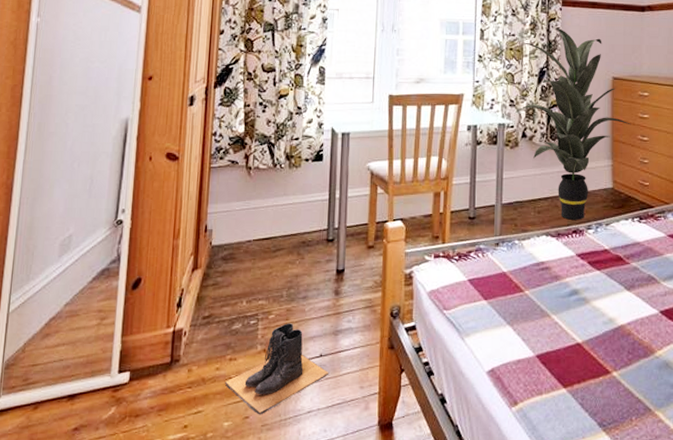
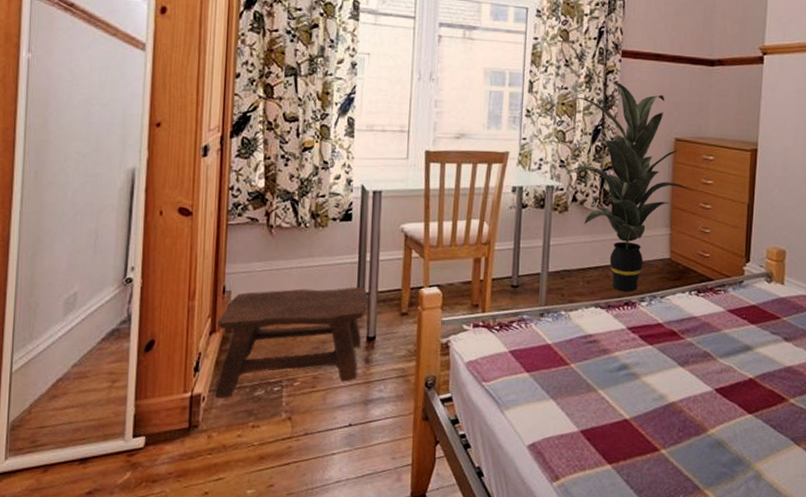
stool: none [195,223,337,333] -> present [214,287,368,399]
boots: present [224,323,329,415] -> none [247,391,359,484]

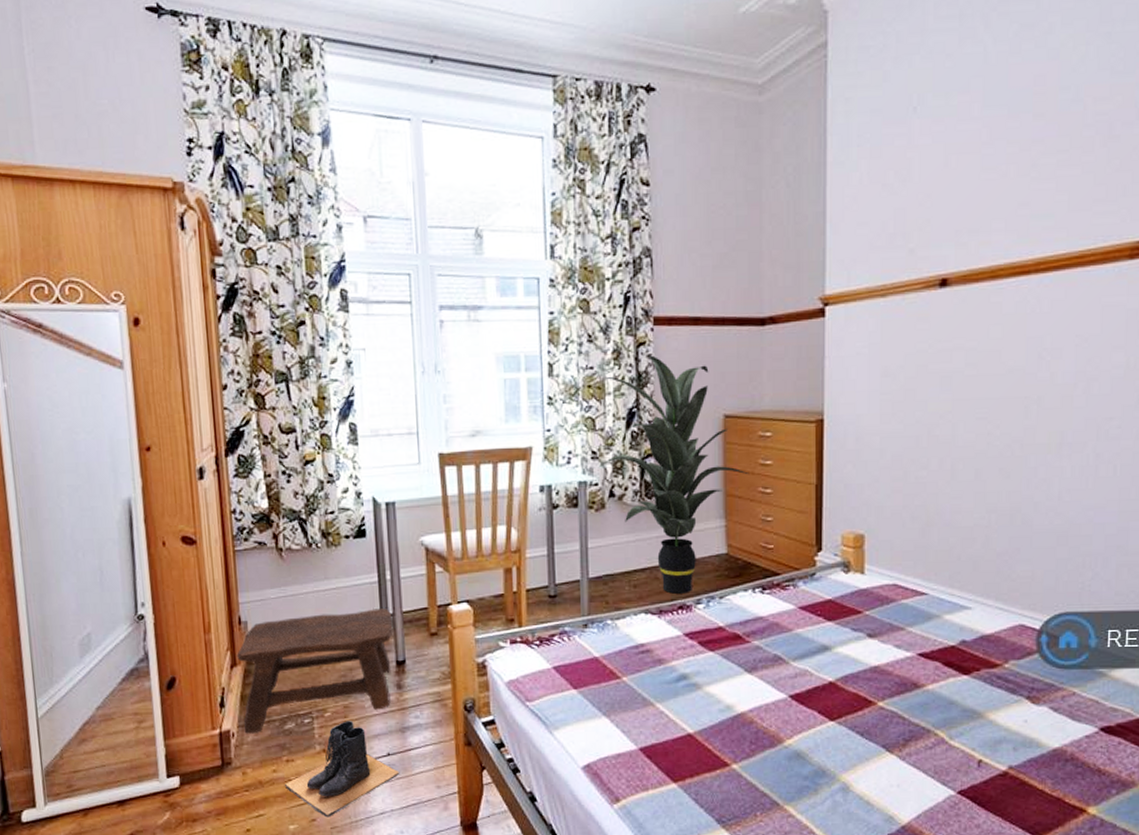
boots: none [247,391,359,484] -> present [284,721,400,818]

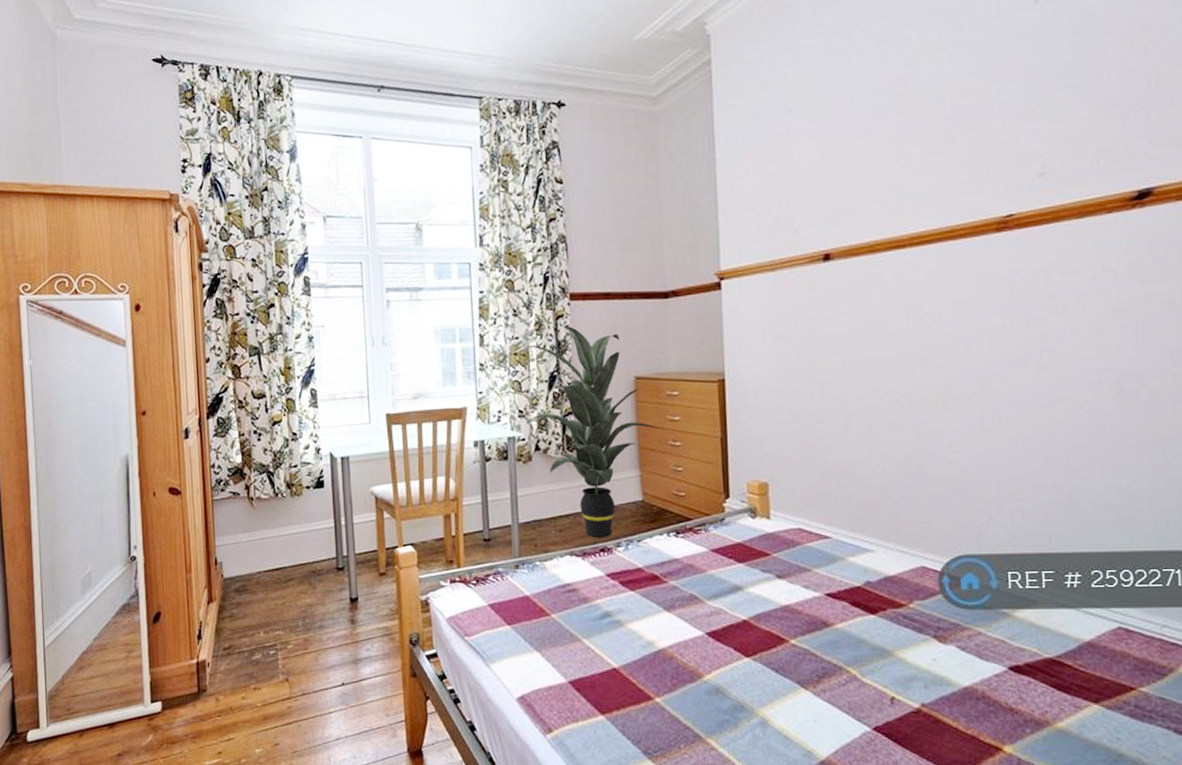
stool: present [236,608,393,734] -> none [213,551,347,664]
boots: present [284,721,400,818] -> none [251,653,353,742]

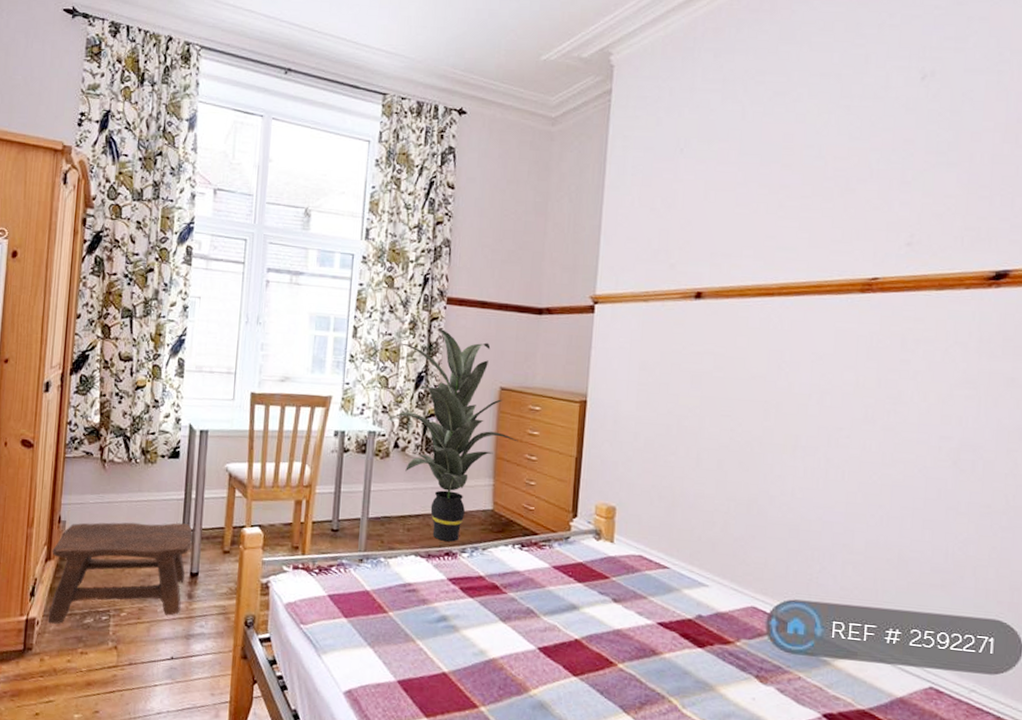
stool: none [213,551,347,664] -> present [48,522,193,624]

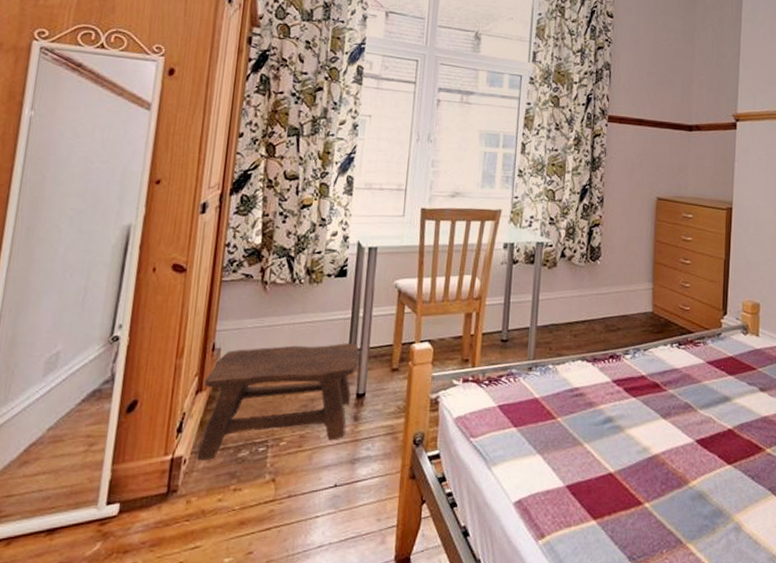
indoor plant: present [390,328,519,542] -> none [557,143,674,345]

